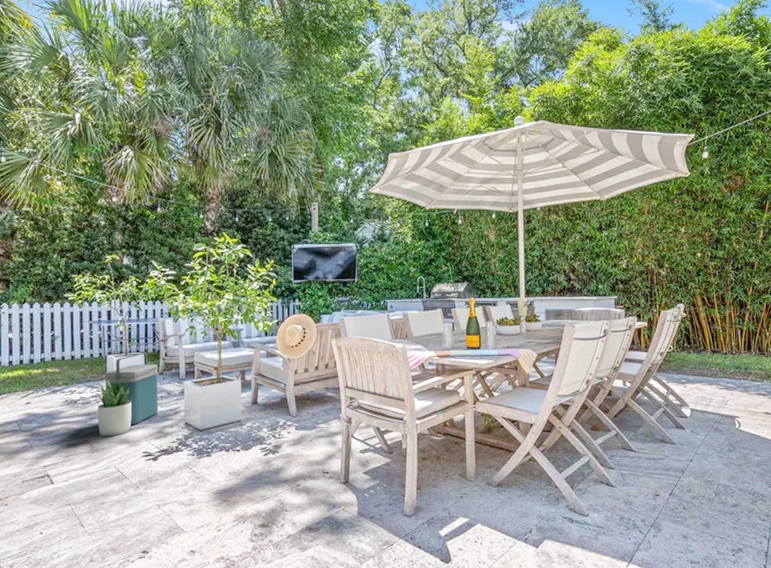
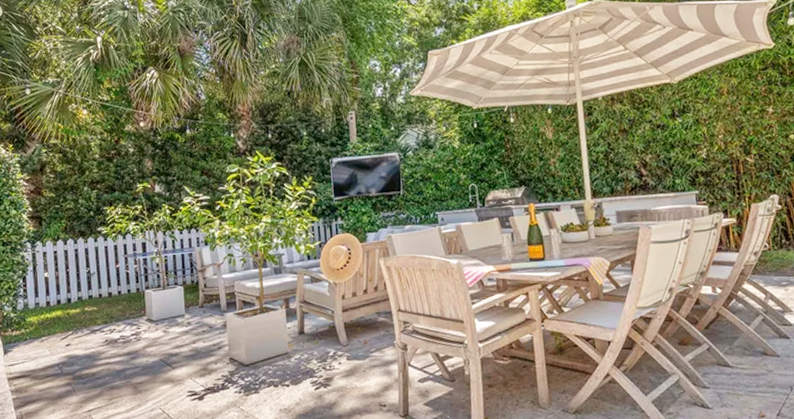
planter: present [96,375,132,437] -> none [136,309,175,377]
cooler: present [104,352,158,426] -> none [143,284,201,364]

